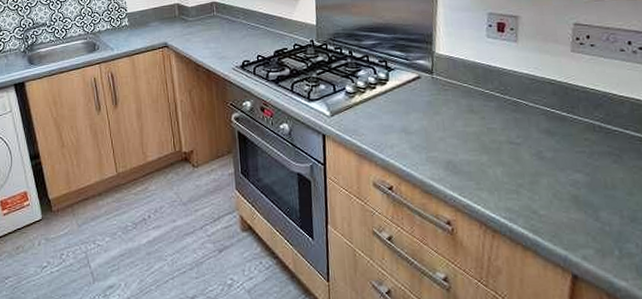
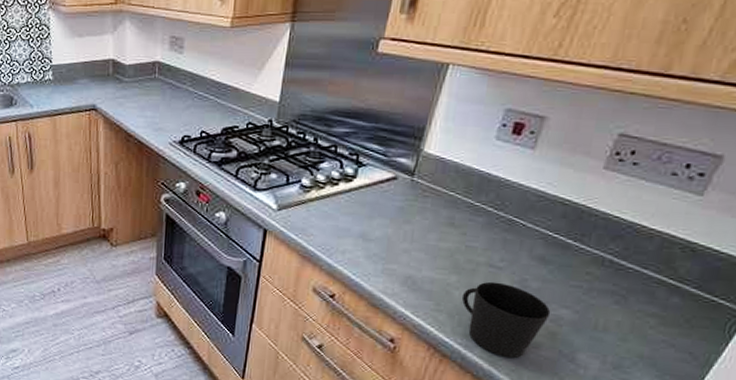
cup: none [495,156,569,225] -> present [461,281,551,358]

